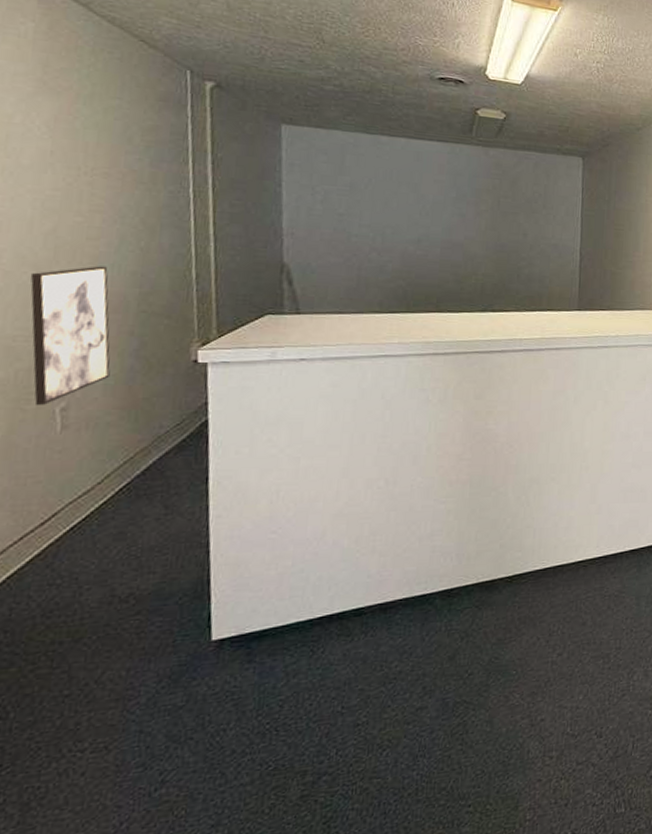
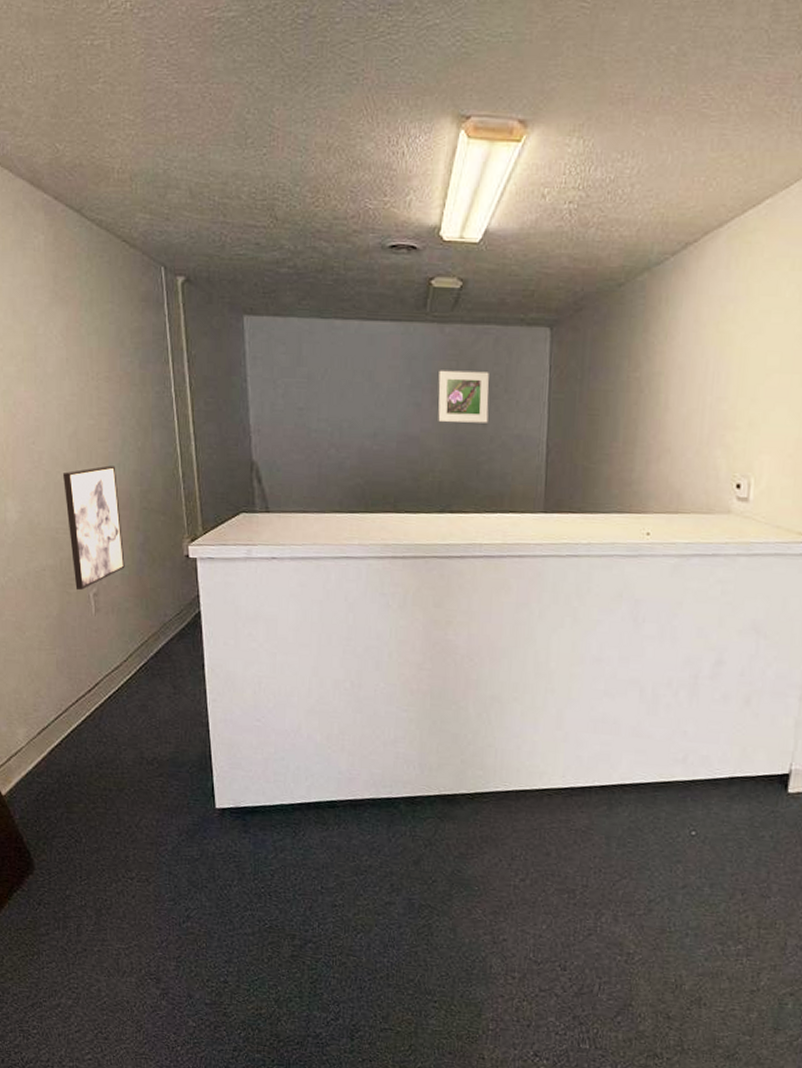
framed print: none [481,186,530,234] -> present [438,370,489,423]

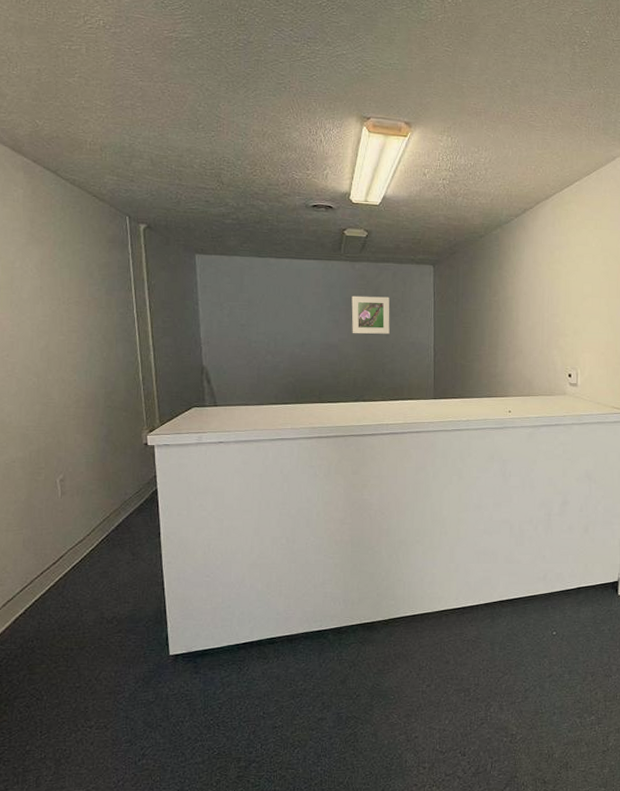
wall art: present [62,465,125,591] -> none [34,373,90,478]

